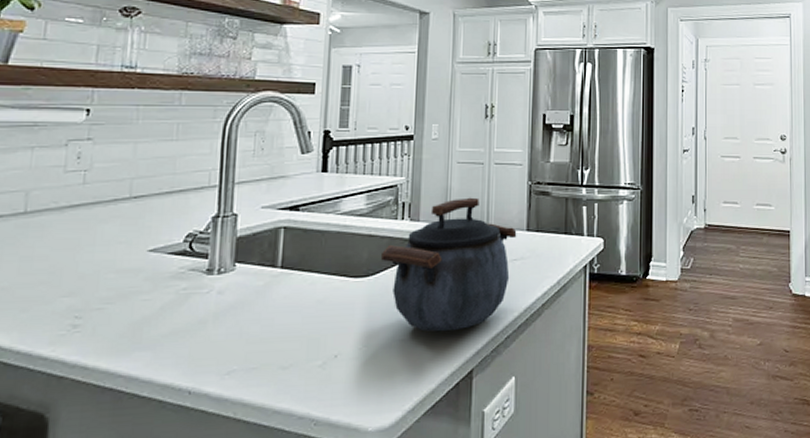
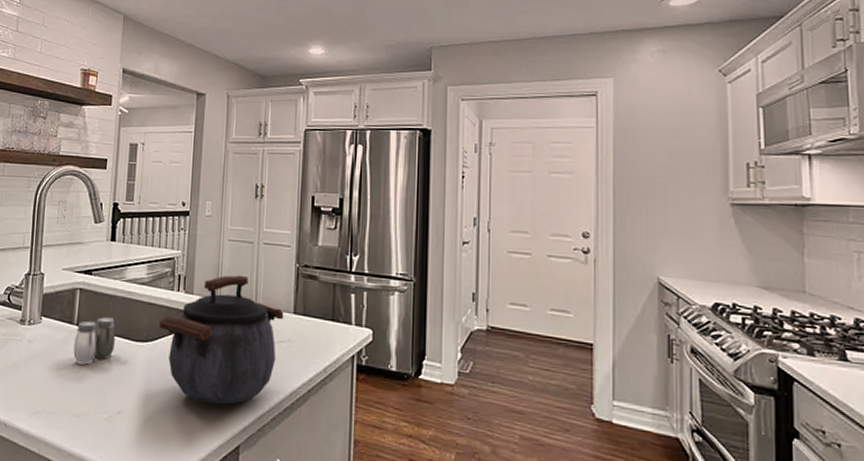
salt and pepper shaker: none [277,255,329,311] -> present [73,317,115,365]

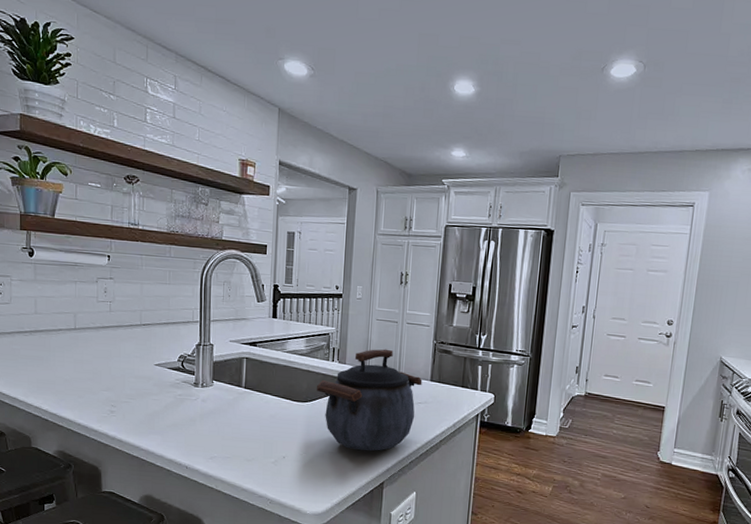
salt and pepper shaker: present [73,317,115,365] -> none [243,381,279,420]

